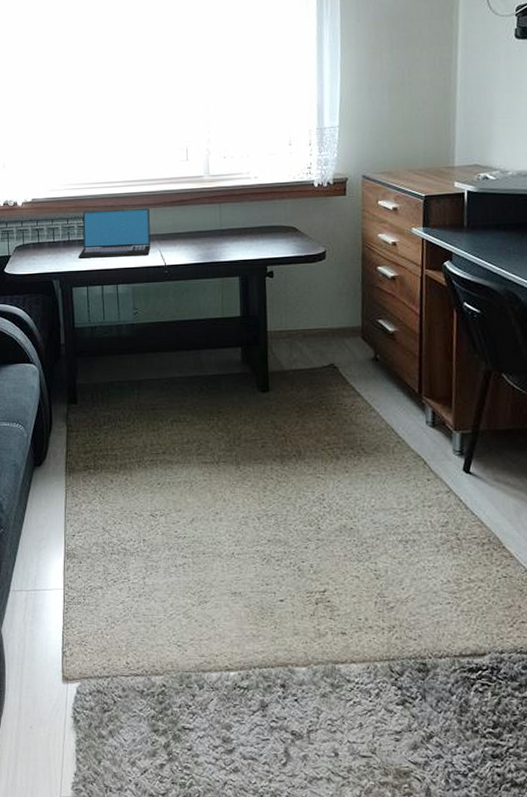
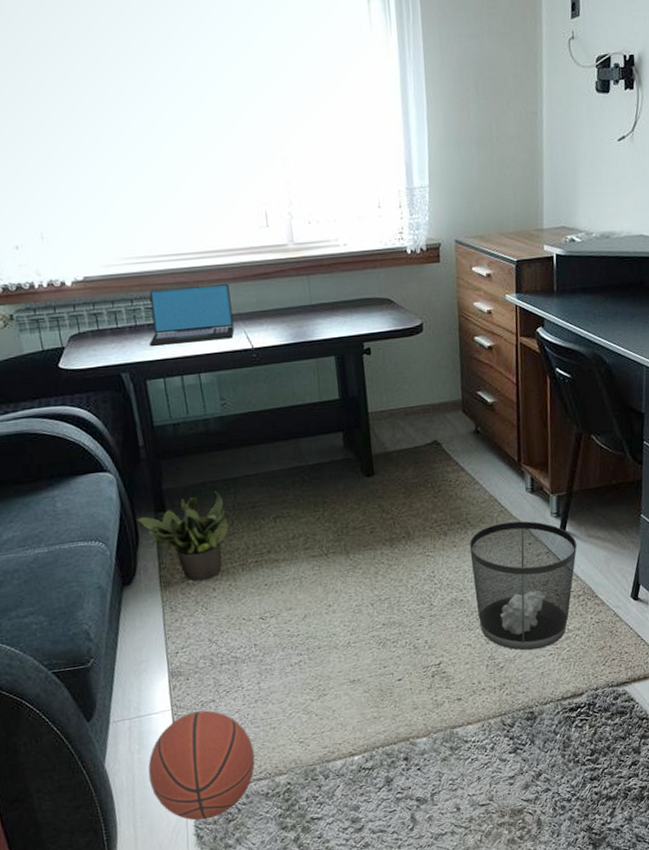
basketball: none [37,595,134,704] -> present [148,710,255,821]
potted plant: none [51,390,132,472] -> present [135,491,230,581]
waste bin: none [362,453,483,595] -> present [469,521,577,651]

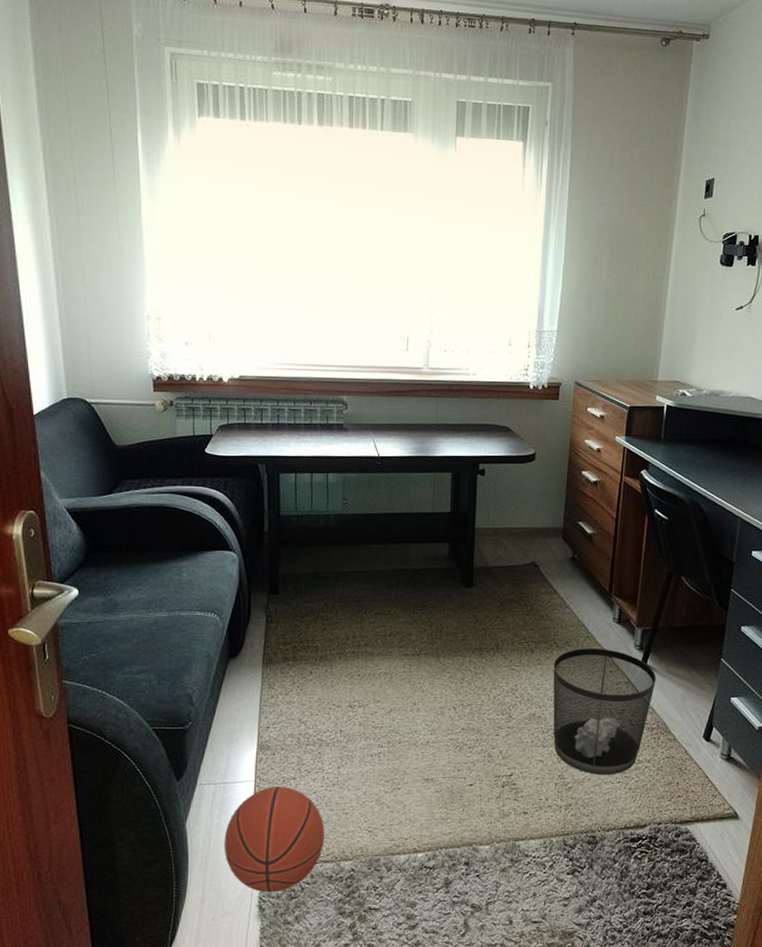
potted plant: present [135,491,230,581] -> none [250,581,336,663]
laptop: present [150,284,234,346] -> none [288,394,365,446]

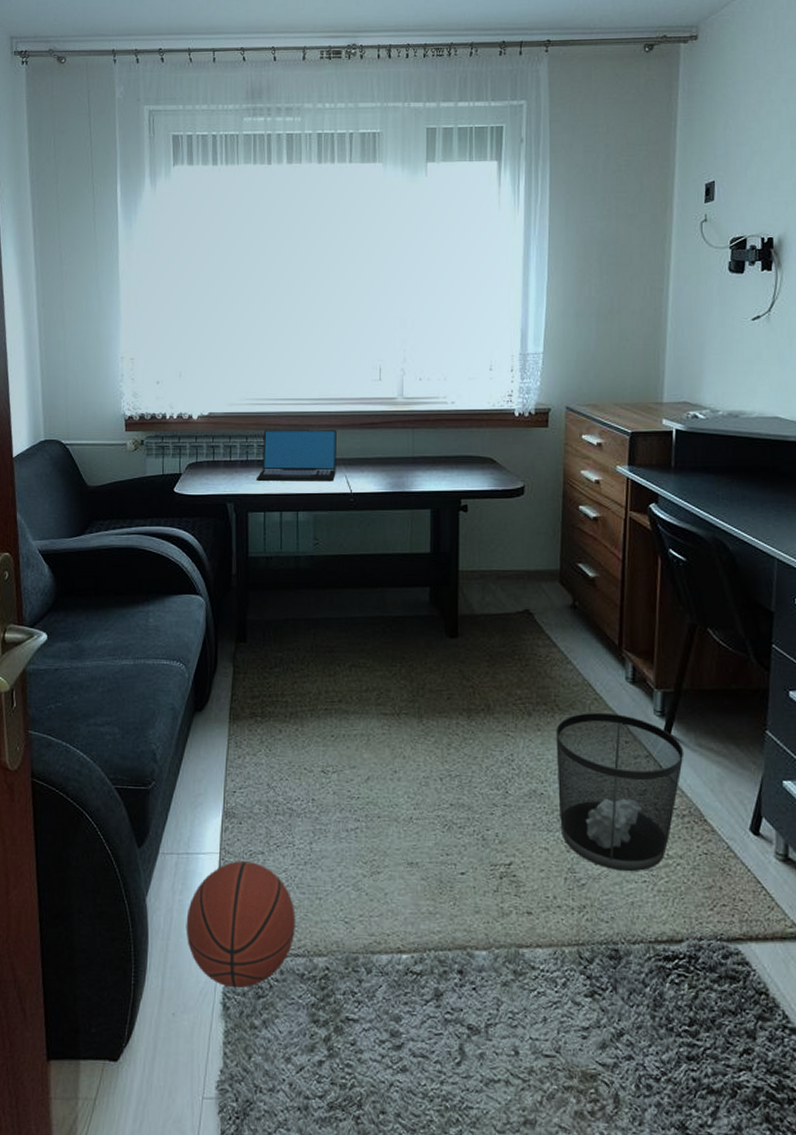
laptop: none [288,394,365,446] -> present [257,429,337,482]

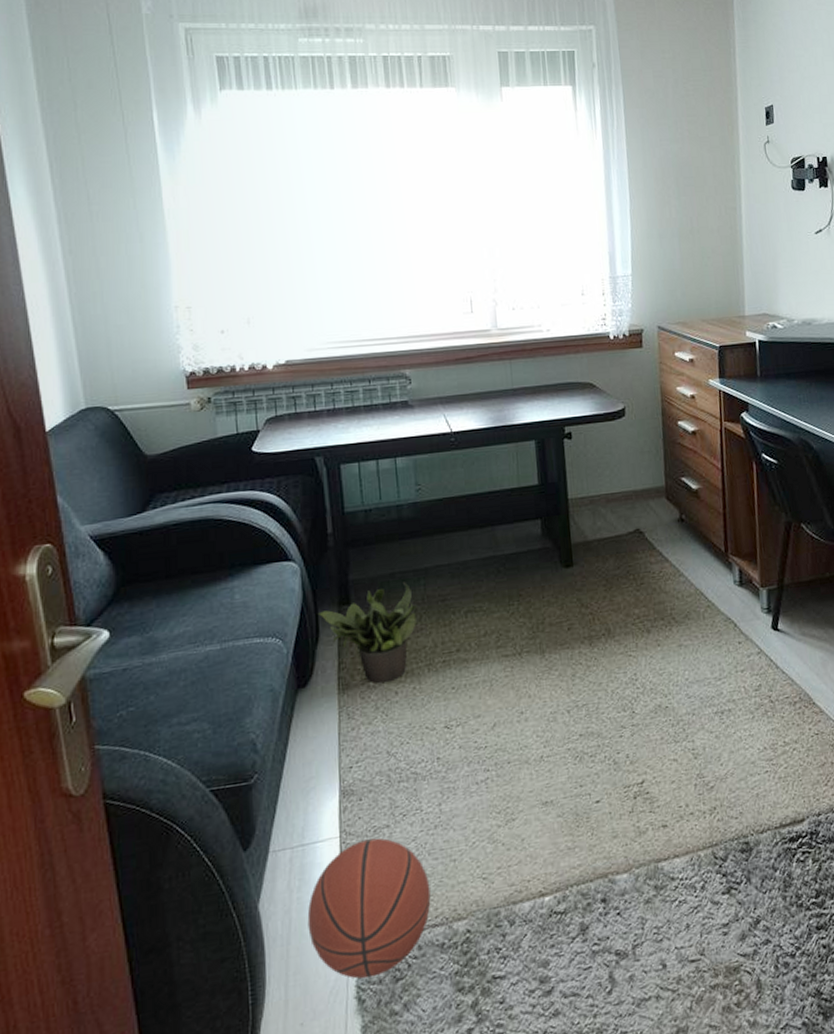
potted plant: none [217,629,307,720] -> present [317,582,418,684]
laptop: present [257,429,337,482] -> none [347,368,434,430]
waste bin: present [555,712,684,872] -> none [674,617,791,767]

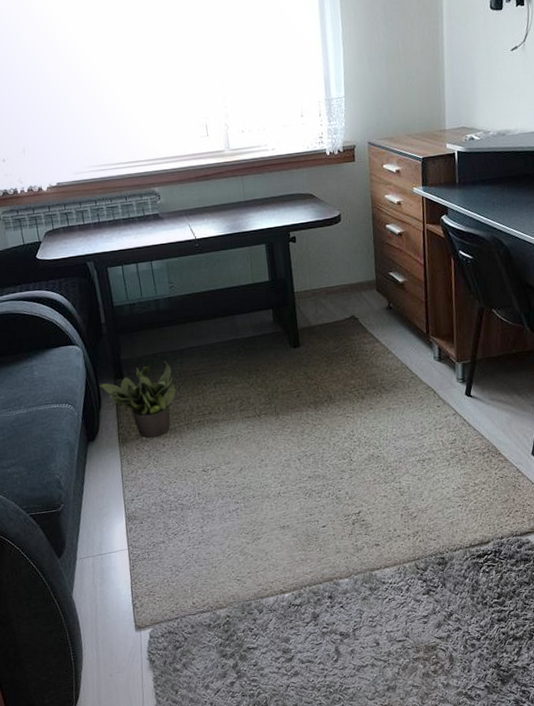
basketball: present [307,838,431,979] -> none [108,550,199,647]

